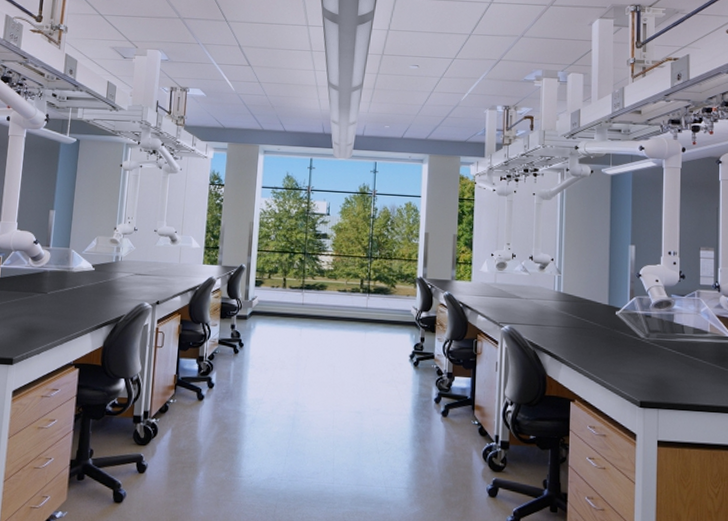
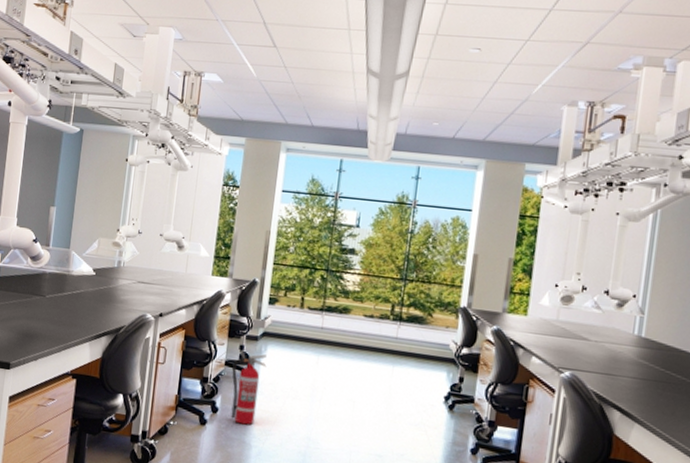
fire extinguisher: none [225,331,256,397] -> present [231,354,267,425]

